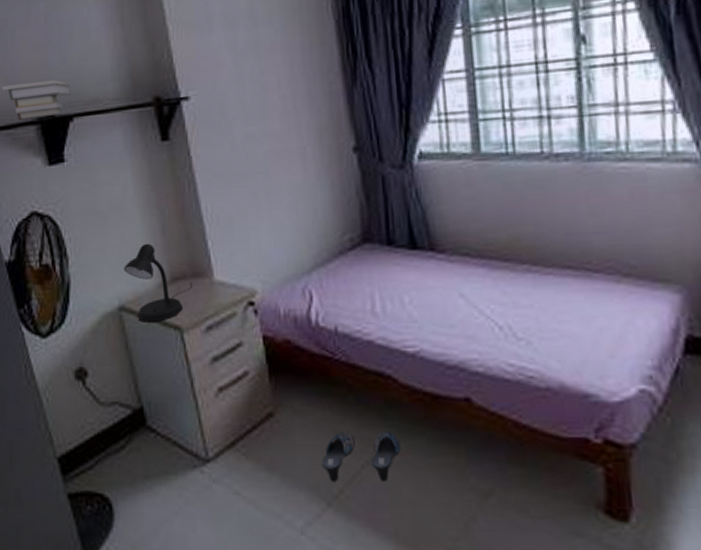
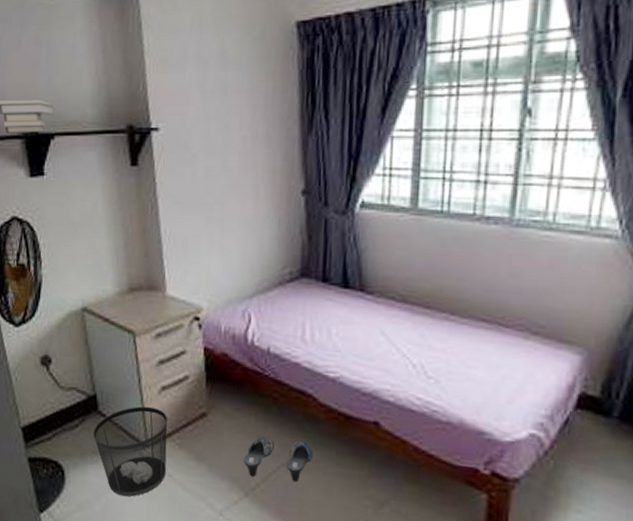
desk lamp: present [123,243,193,322] -> none [88,255,148,325]
waste bin: none [142,413,233,527] -> present [92,406,168,497]

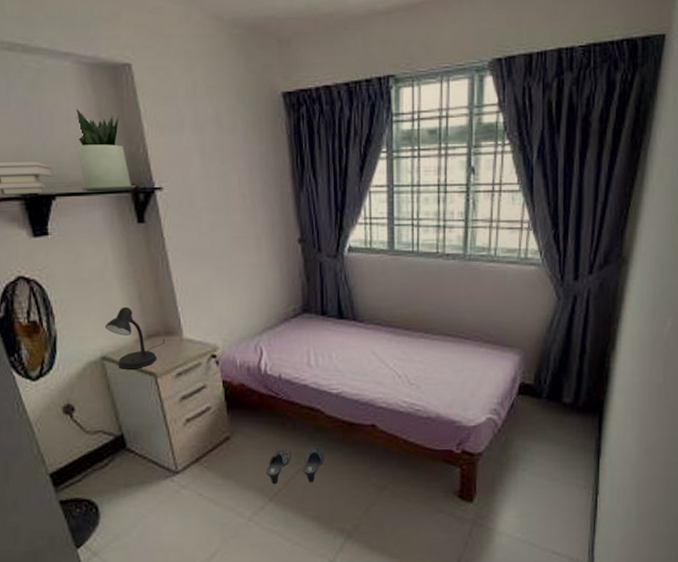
planter: none [78,44,133,132] -> present [75,108,136,192]
desk lamp: none [88,255,148,325] -> present [104,306,166,369]
waste bin: present [92,406,168,497] -> none [123,438,197,520]

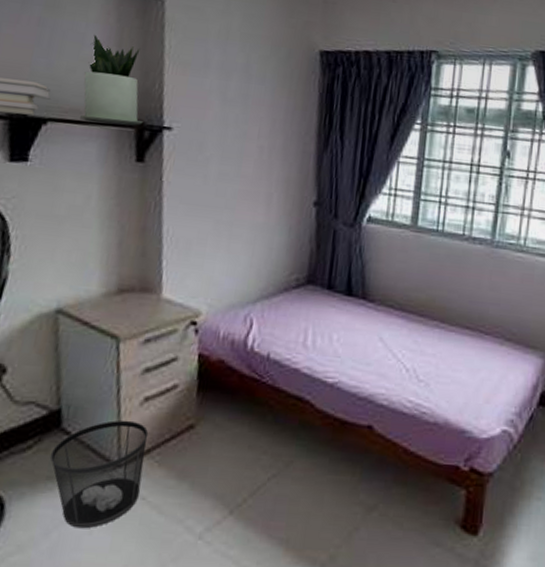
desk lamp: present [104,306,166,369] -> none [69,253,140,329]
waste bin: none [123,438,197,520] -> present [49,420,149,529]
slippers: present [266,448,325,485] -> none [232,447,307,494]

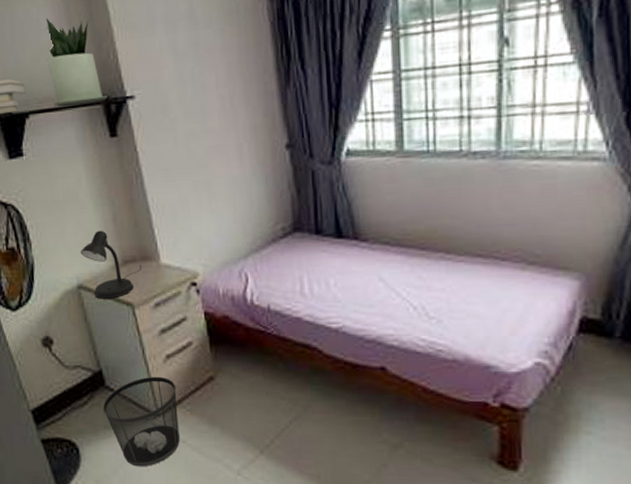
desk lamp: none [69,253,140,329] -> present [80,230,142,299]

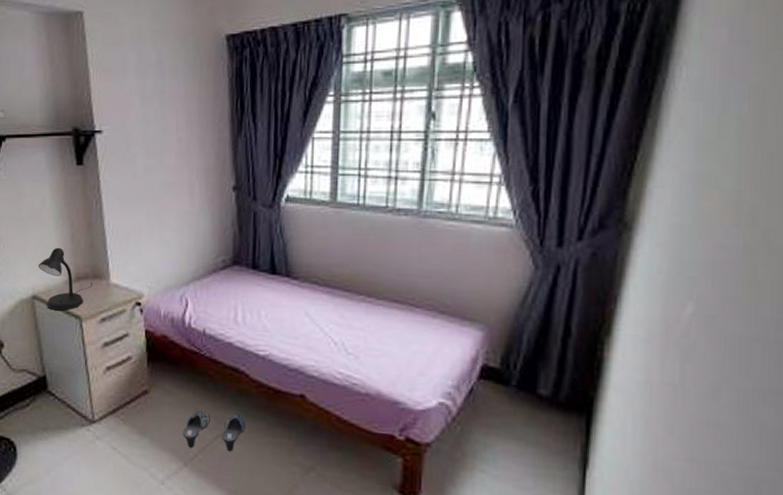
planter: present [45,17,108,108] -> none [27,54,78,134]
waste bin: present [102,376,180,467] -> none [42,385,113,470]
slippers: none [256,393,324,435] -> present [183,410,246,452]

